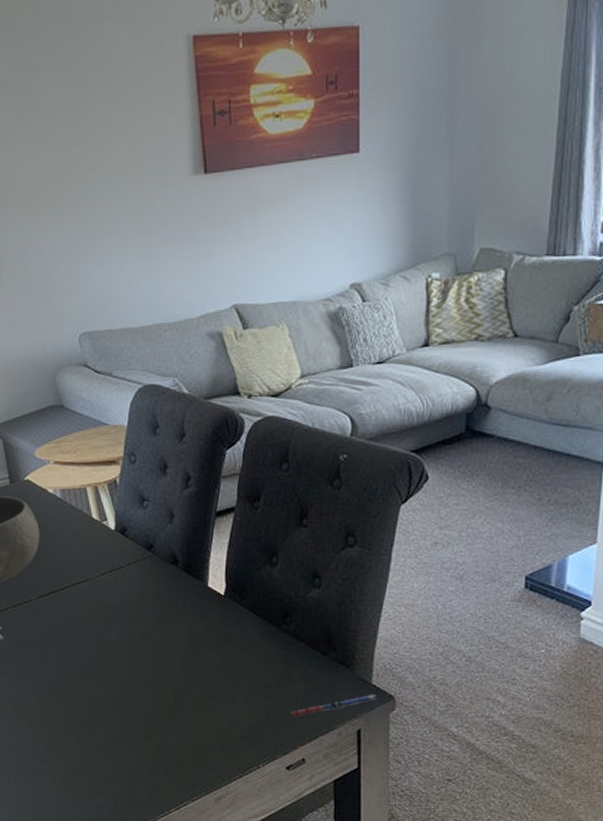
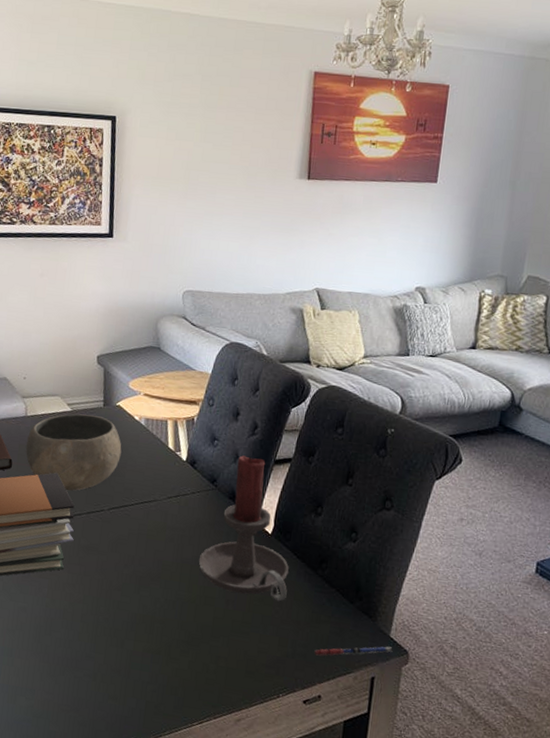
candle holder: none [147,513,251,667] -> present [198,455,289,602]

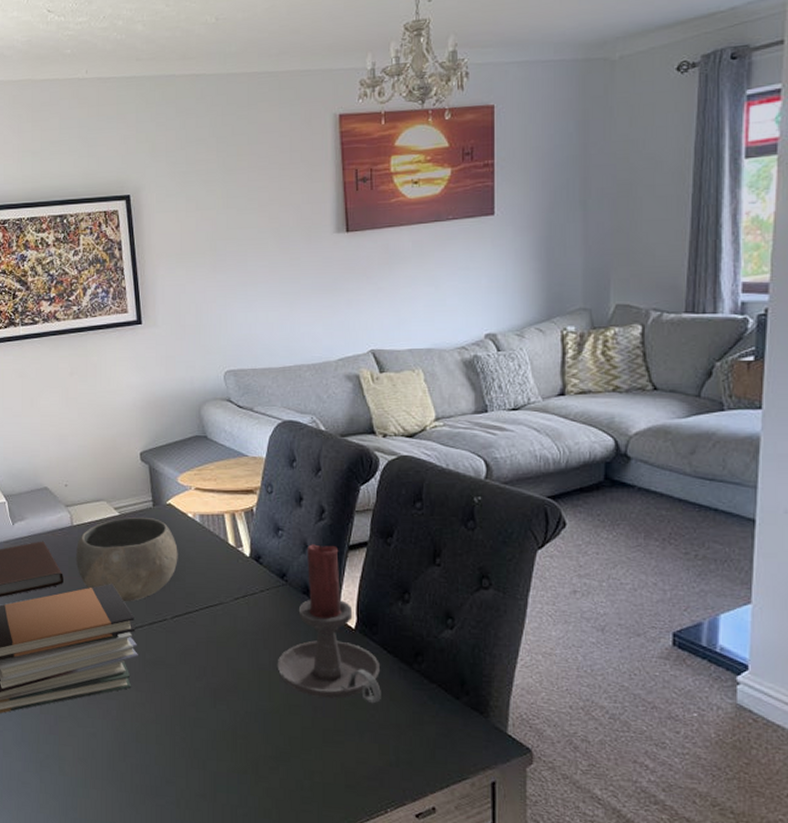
pen: present [314,646,393,656] -> none [421,745,513,762]

